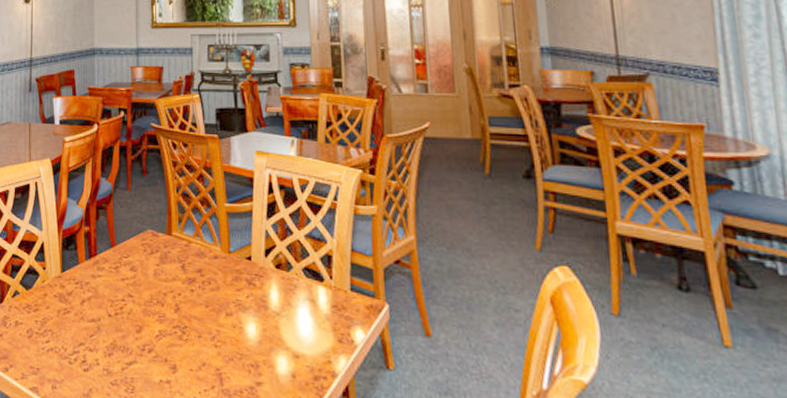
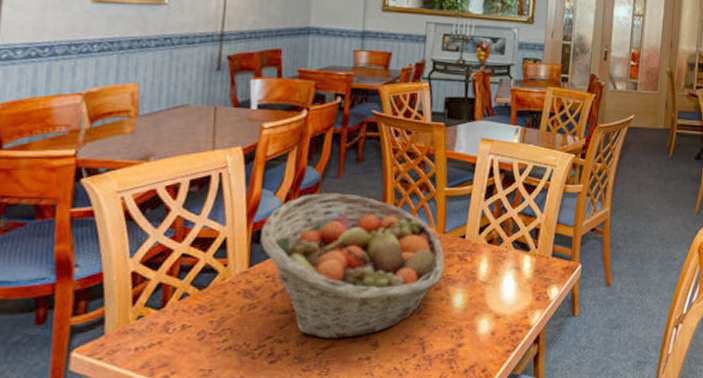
fruit basket: none [69,204,234,357] -> present [260,193,445,339]

